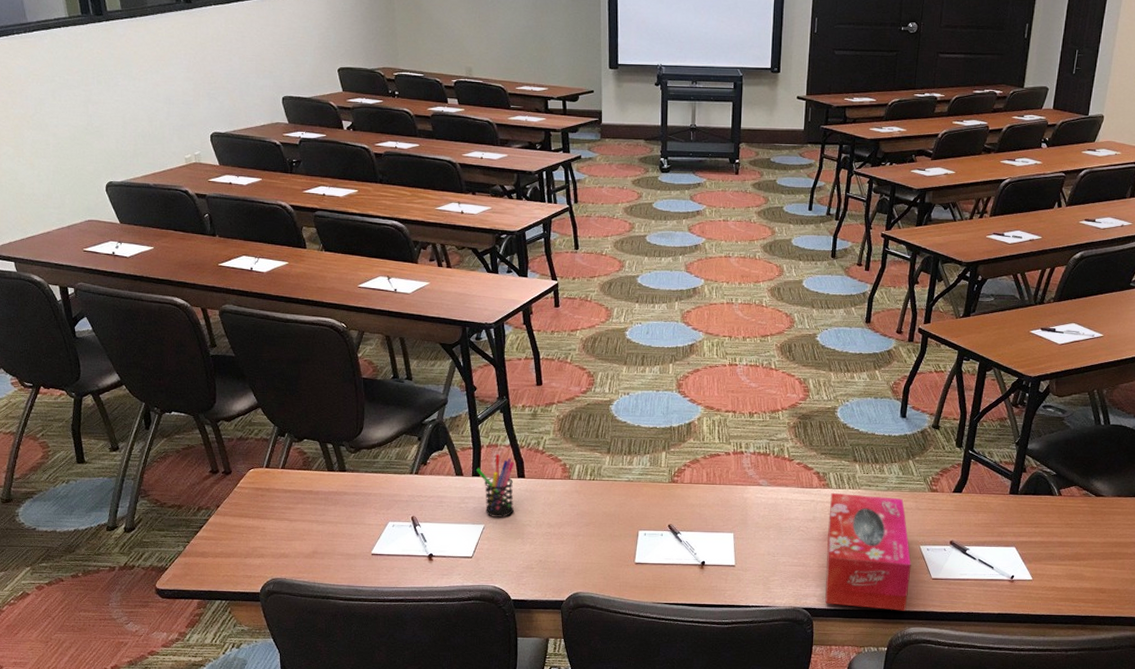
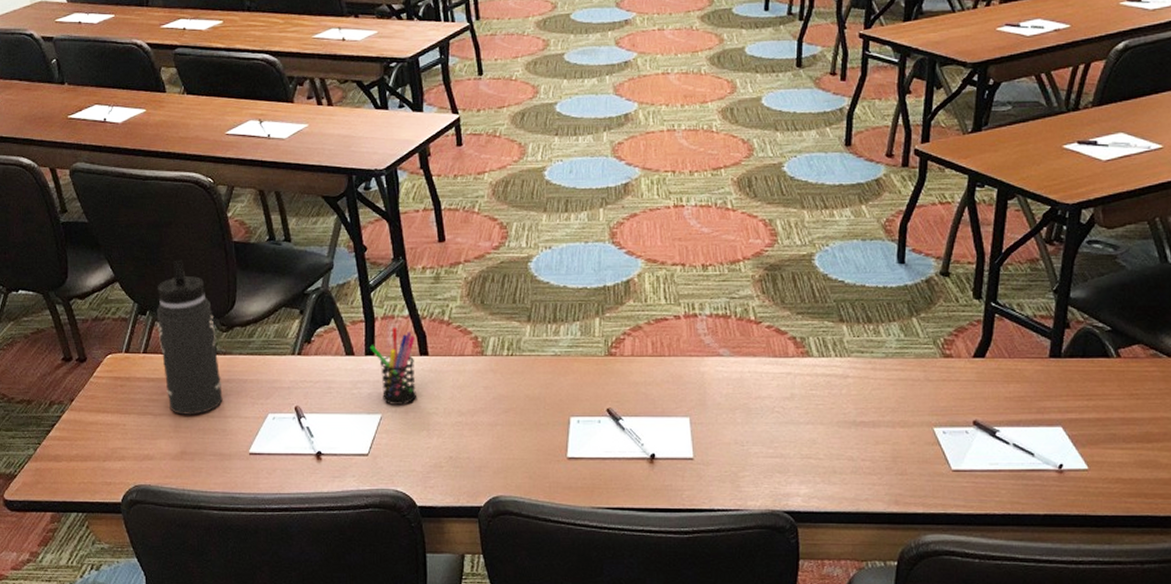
thermos bottle: none [293,391,350,521] -> present [156,260,223,415]
tissue box: present [825,493,911,611] -> none [811,363,923,514]

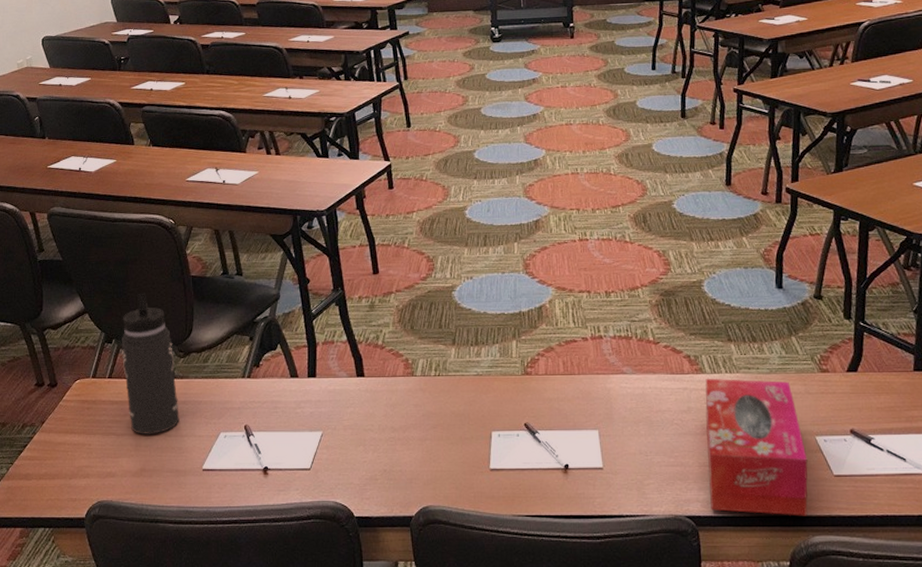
pen holder: present [370,326,417,405] -> none [312,351,355,422]
tissue box: none [811,363,923,514] -> present [705,379,808,516]

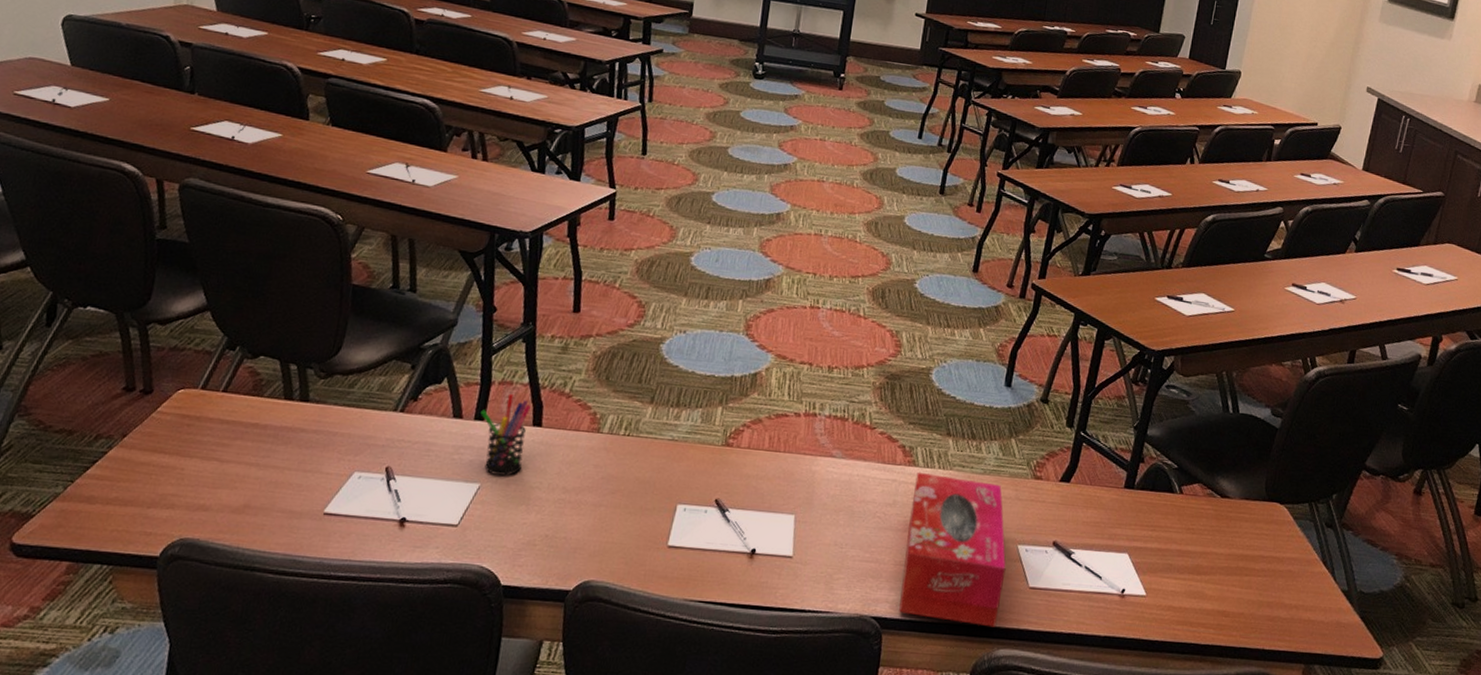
thermos bottle: present [121,293,180,434] -> none [240,295,314,465]
pen holder: none [312,351,355,422] -> present [480,393,531,476]

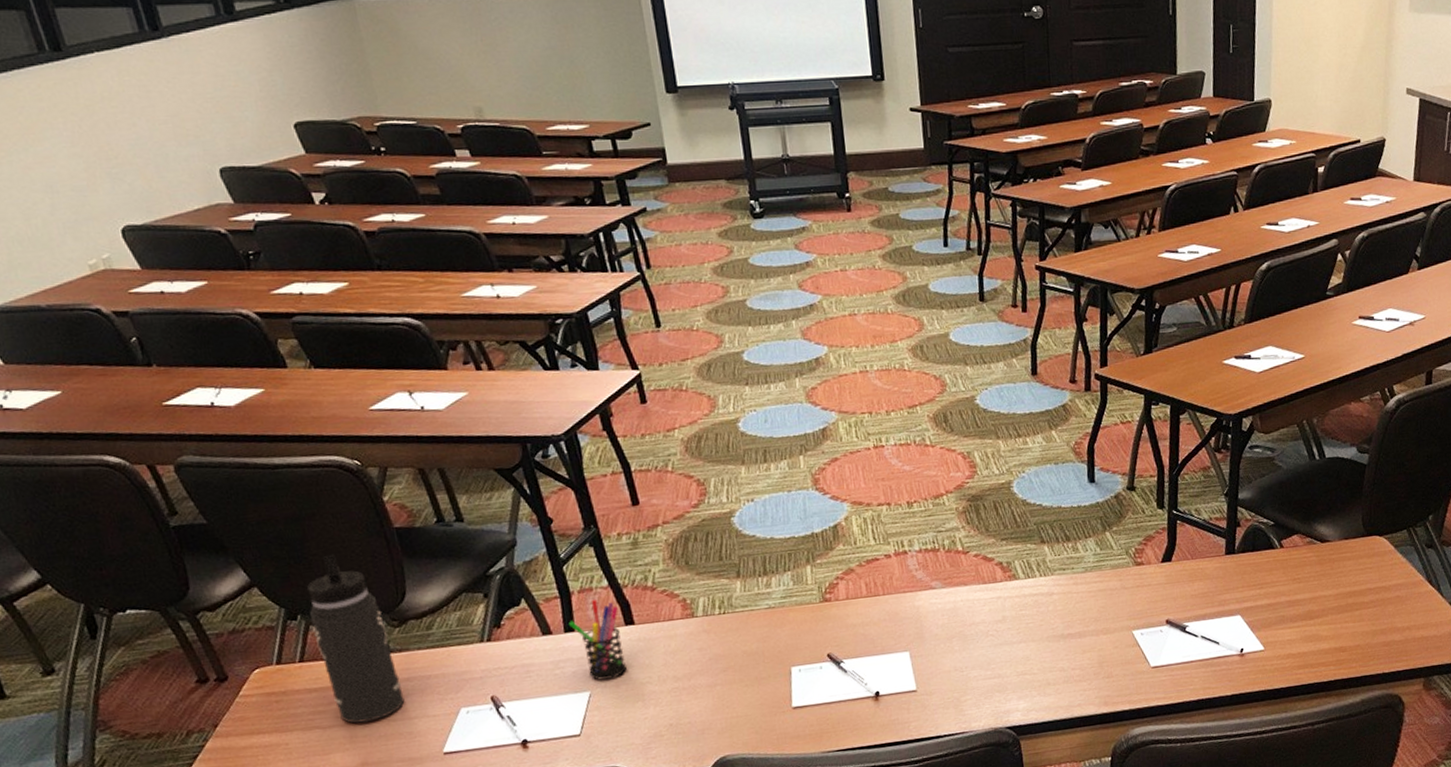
thermos bottle: none [240,295,314,465] -> present [307,554,405,723]
tissue box: present [899,473,1006,628] -> none [1019,578,1127,718]

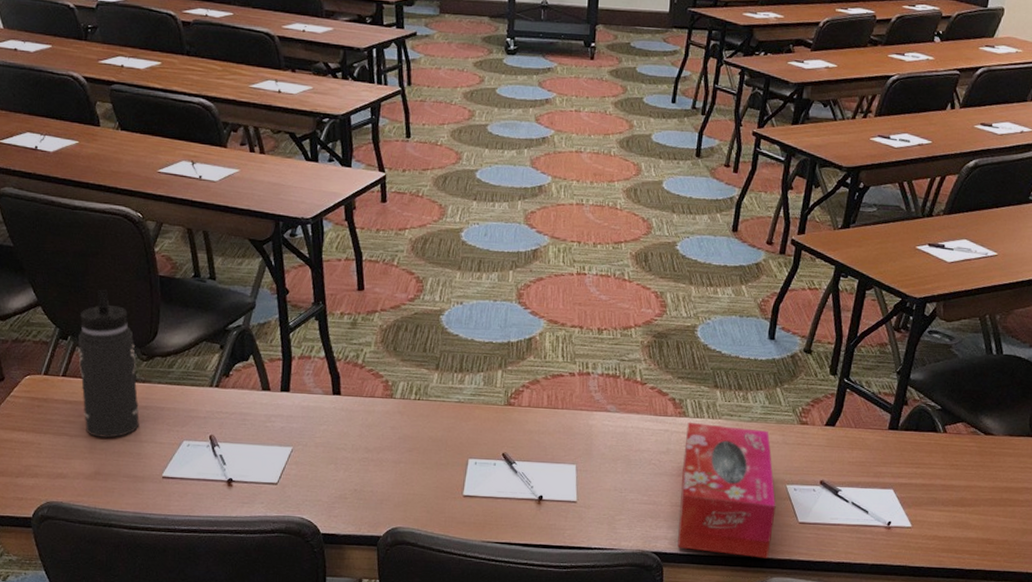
pen holder: present [569,599,628,680] -> none [286,366,329,439]
tissue box: none [1019,578,1127,718] -> present [677,423,776,559]

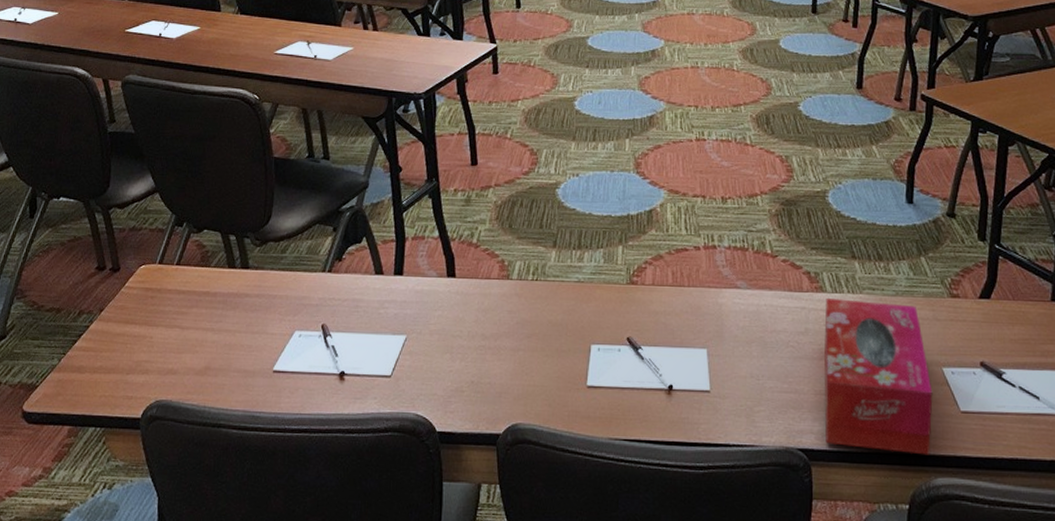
thermos bottle: present [77,289,140,438] -> none [193,173,251,329]

